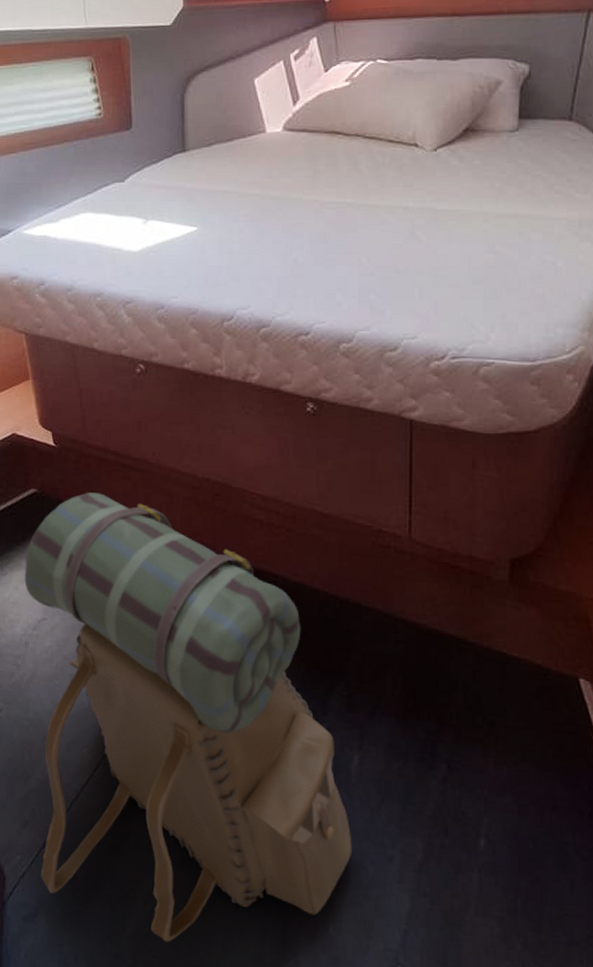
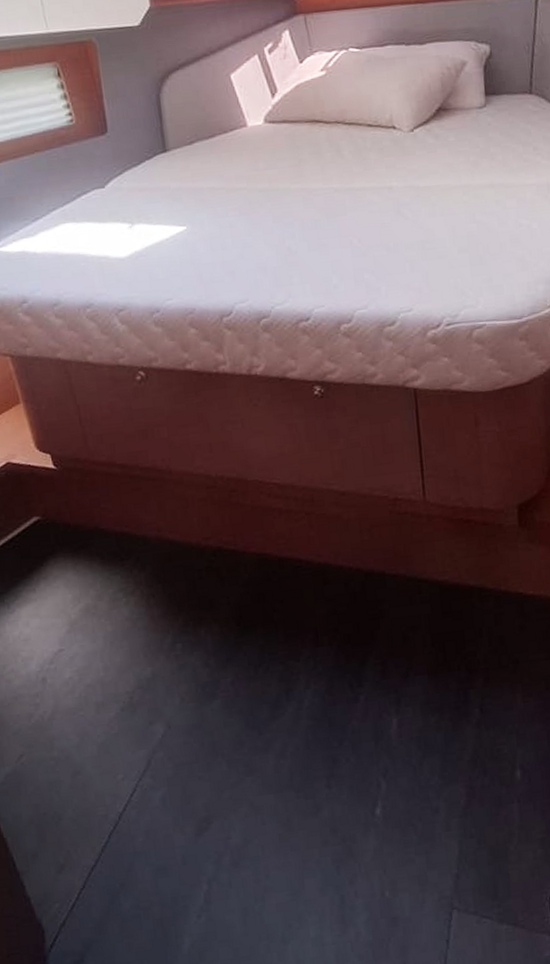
backpack: present [24,492,352,942] -> none [34,509,400,951]

